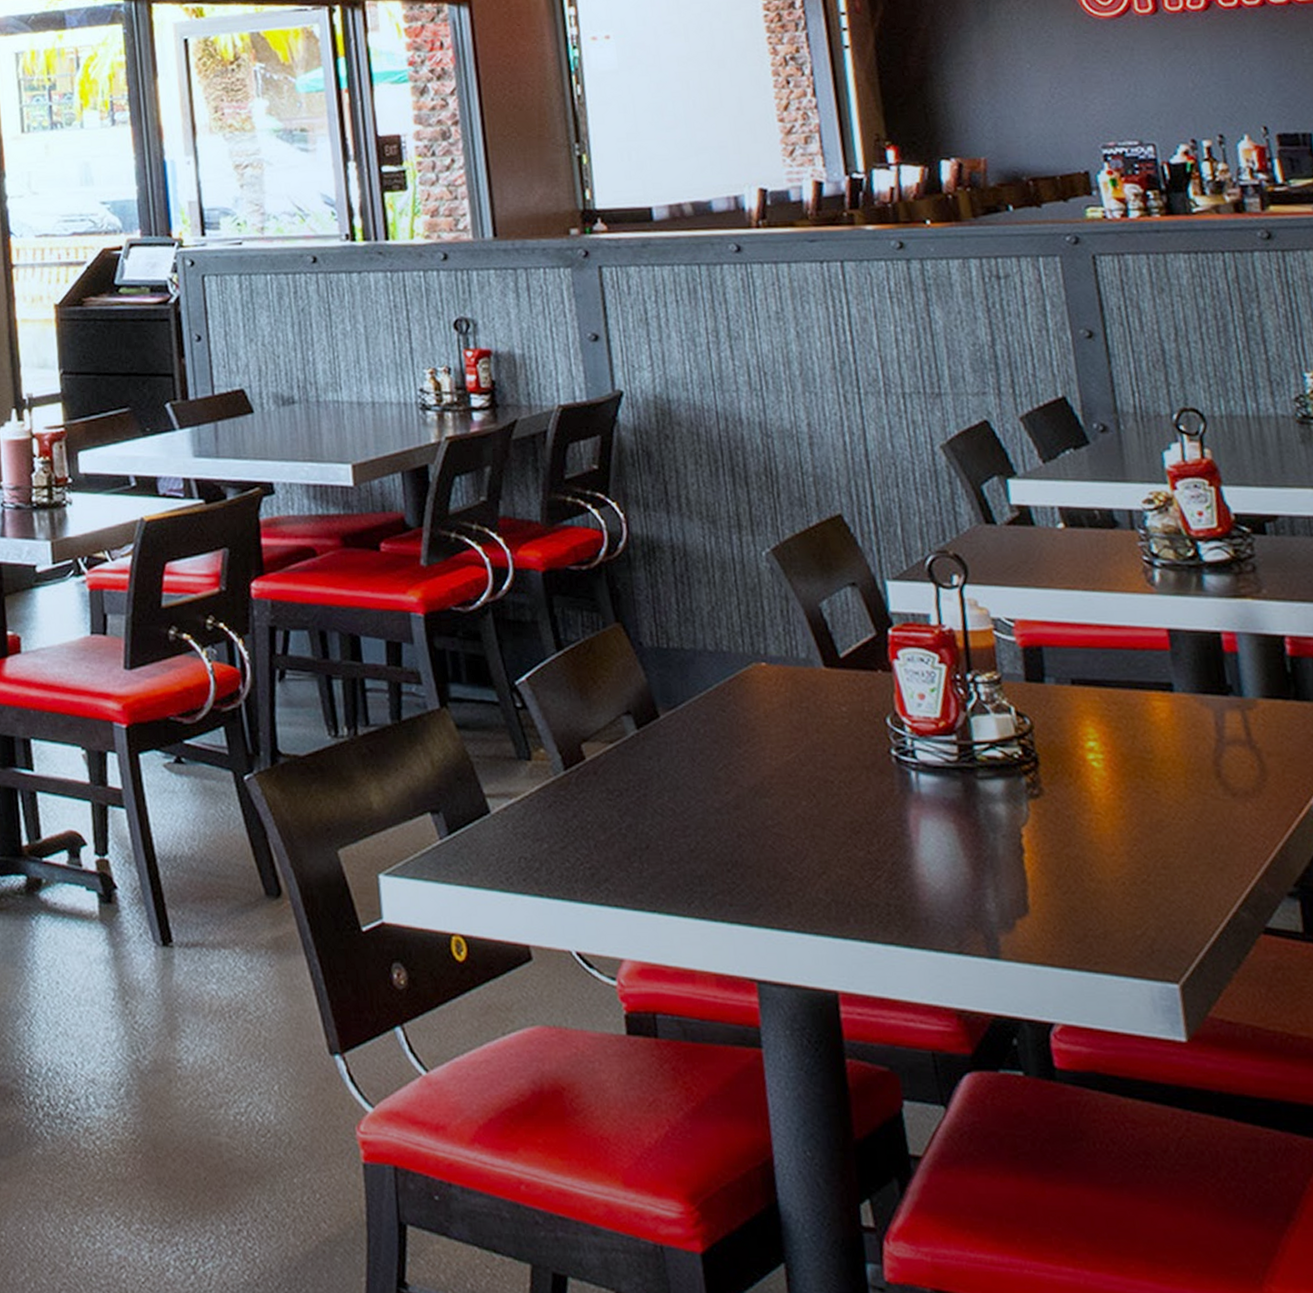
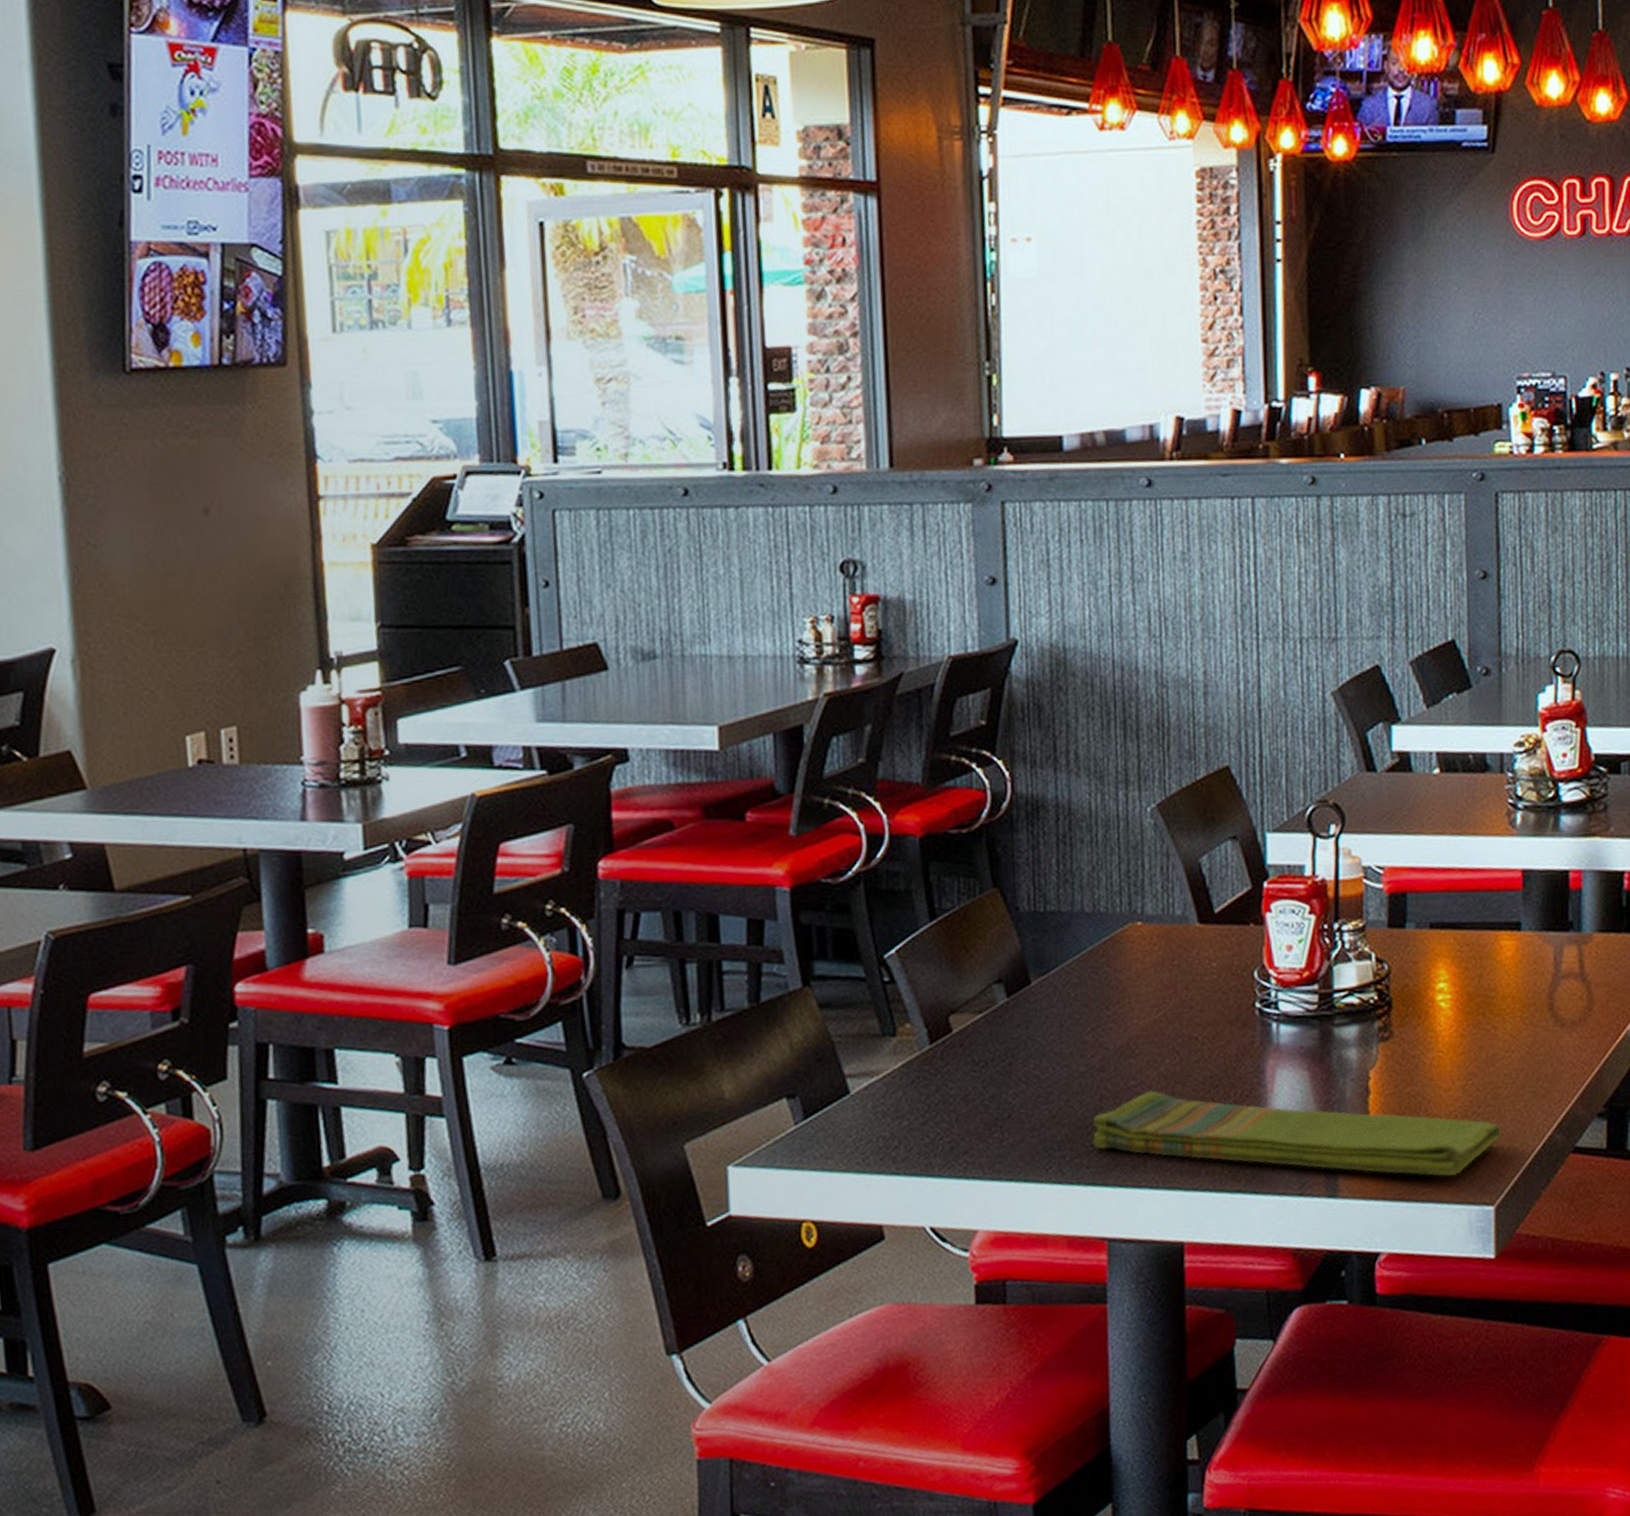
dish towel: none [732,832,1177,948] -> present [1092,1091,1501,1176]

